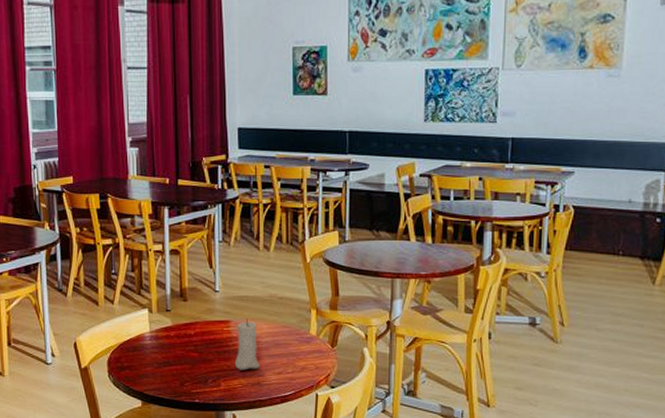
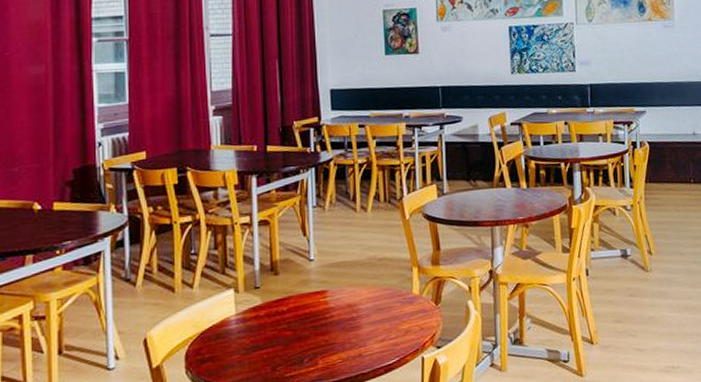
candle: present [234,319,260,370] -> none [333,286,361,344]

